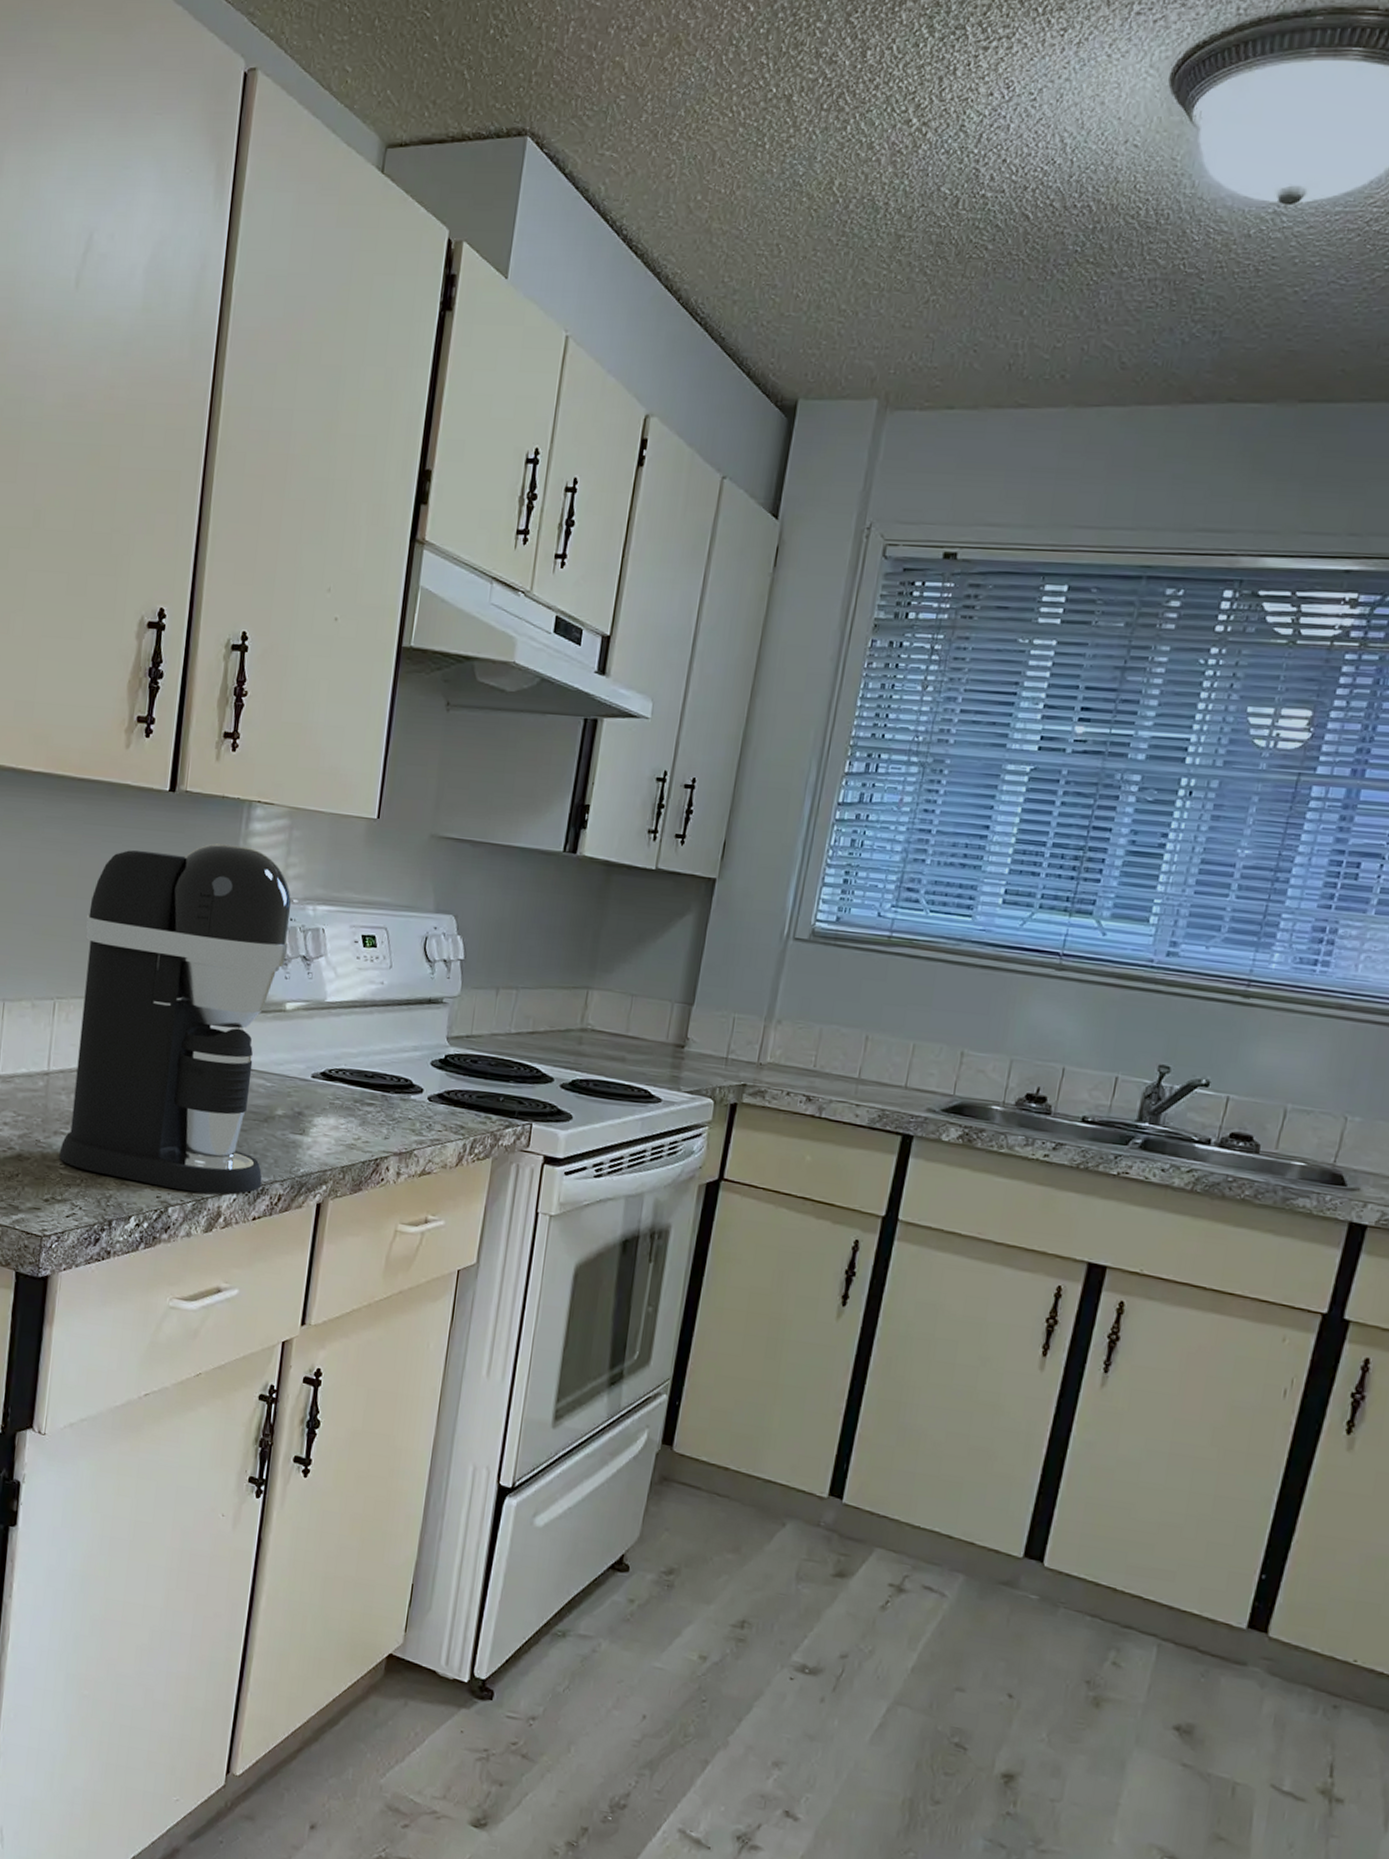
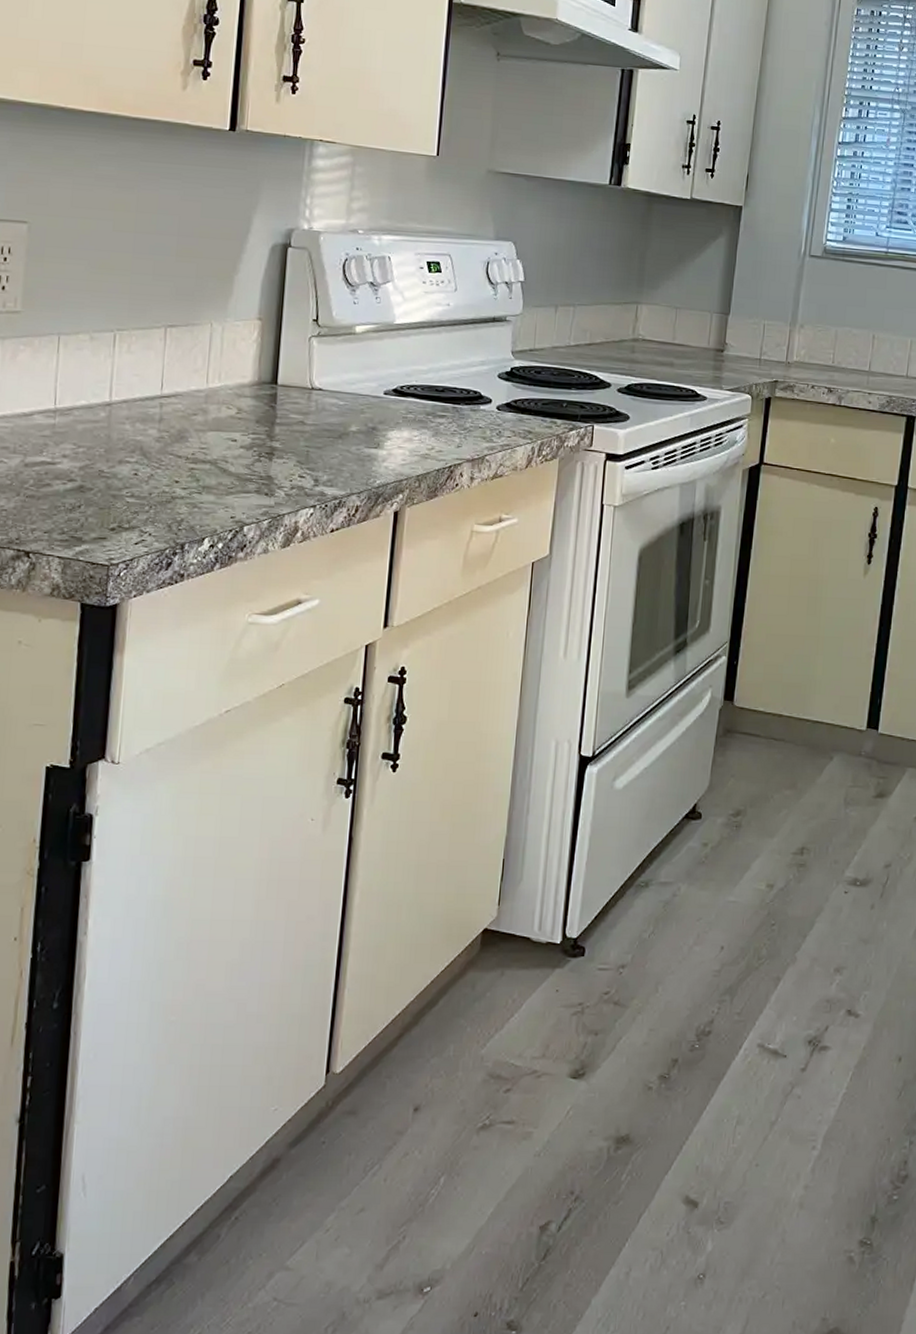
coffee maker: present [59,843,291,1195] -> none [125,179,357,511]

